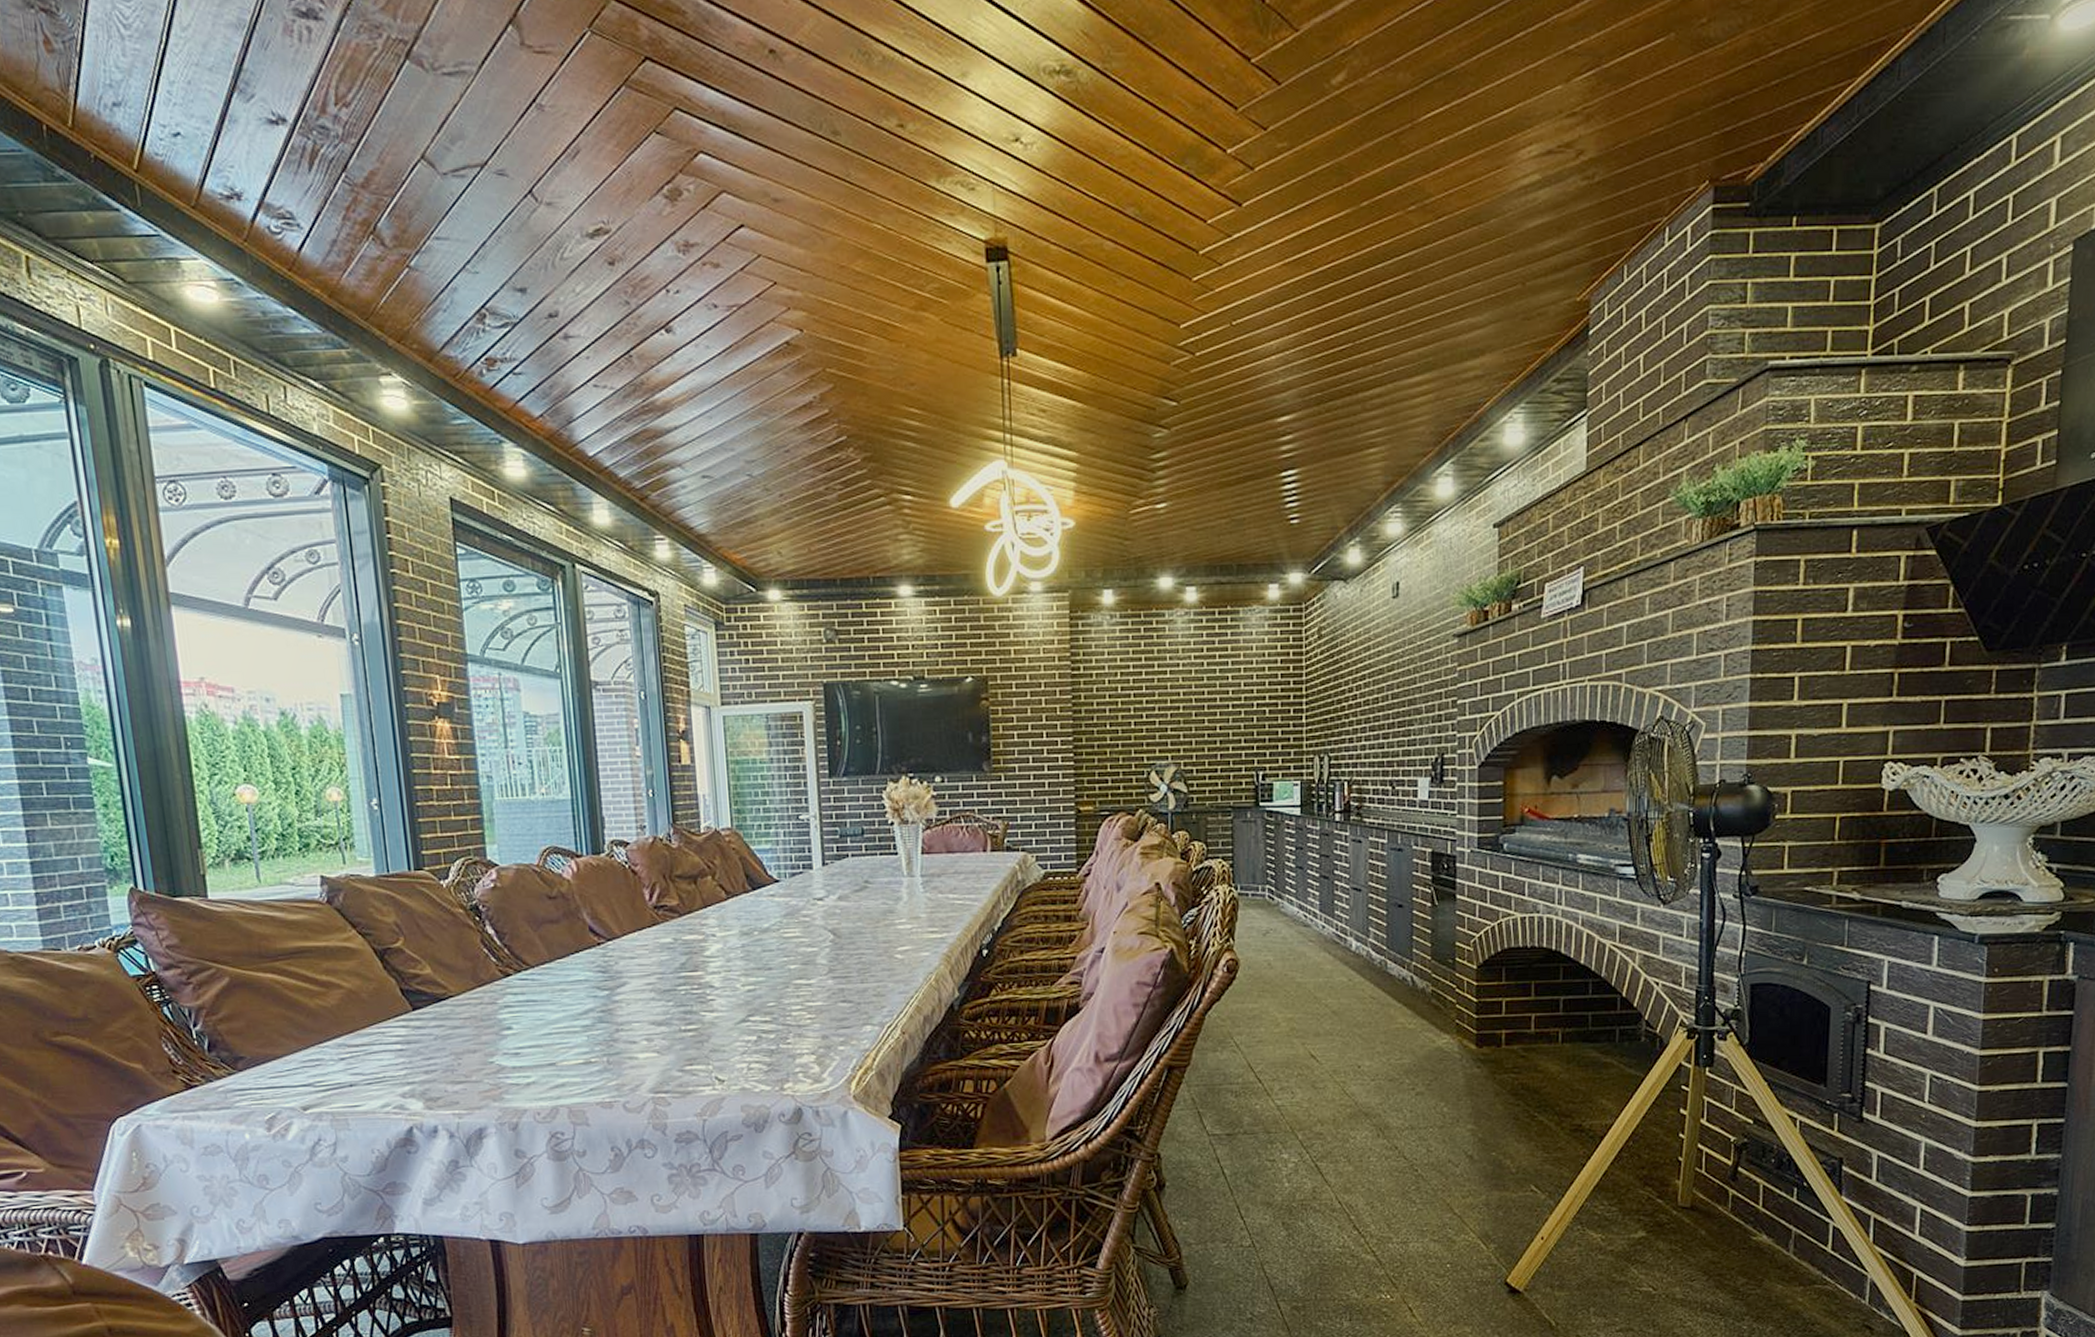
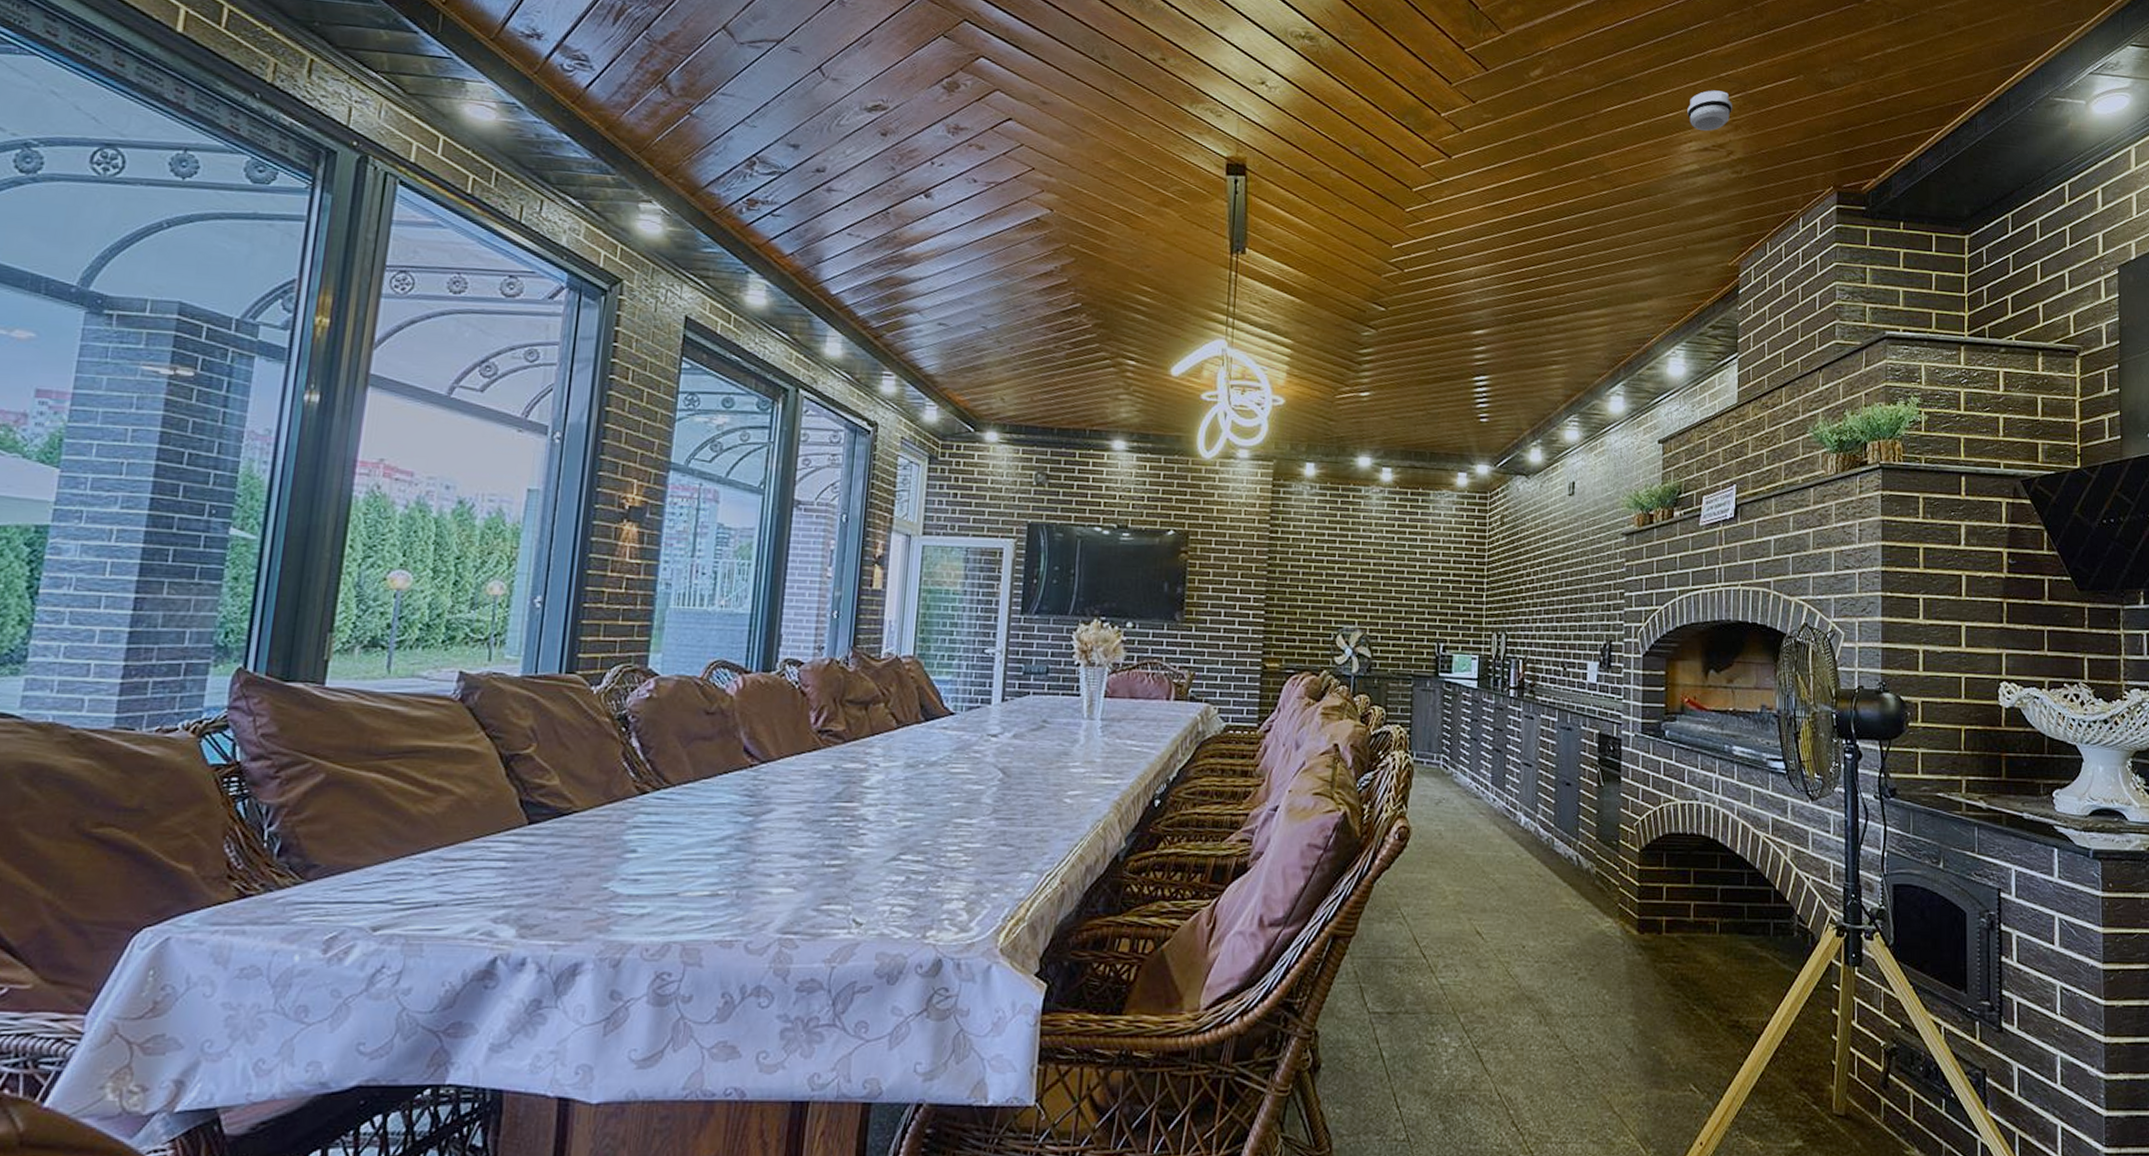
smoke detector: none [1526,70,1583,129] -> present [1687,90,1732,132]

